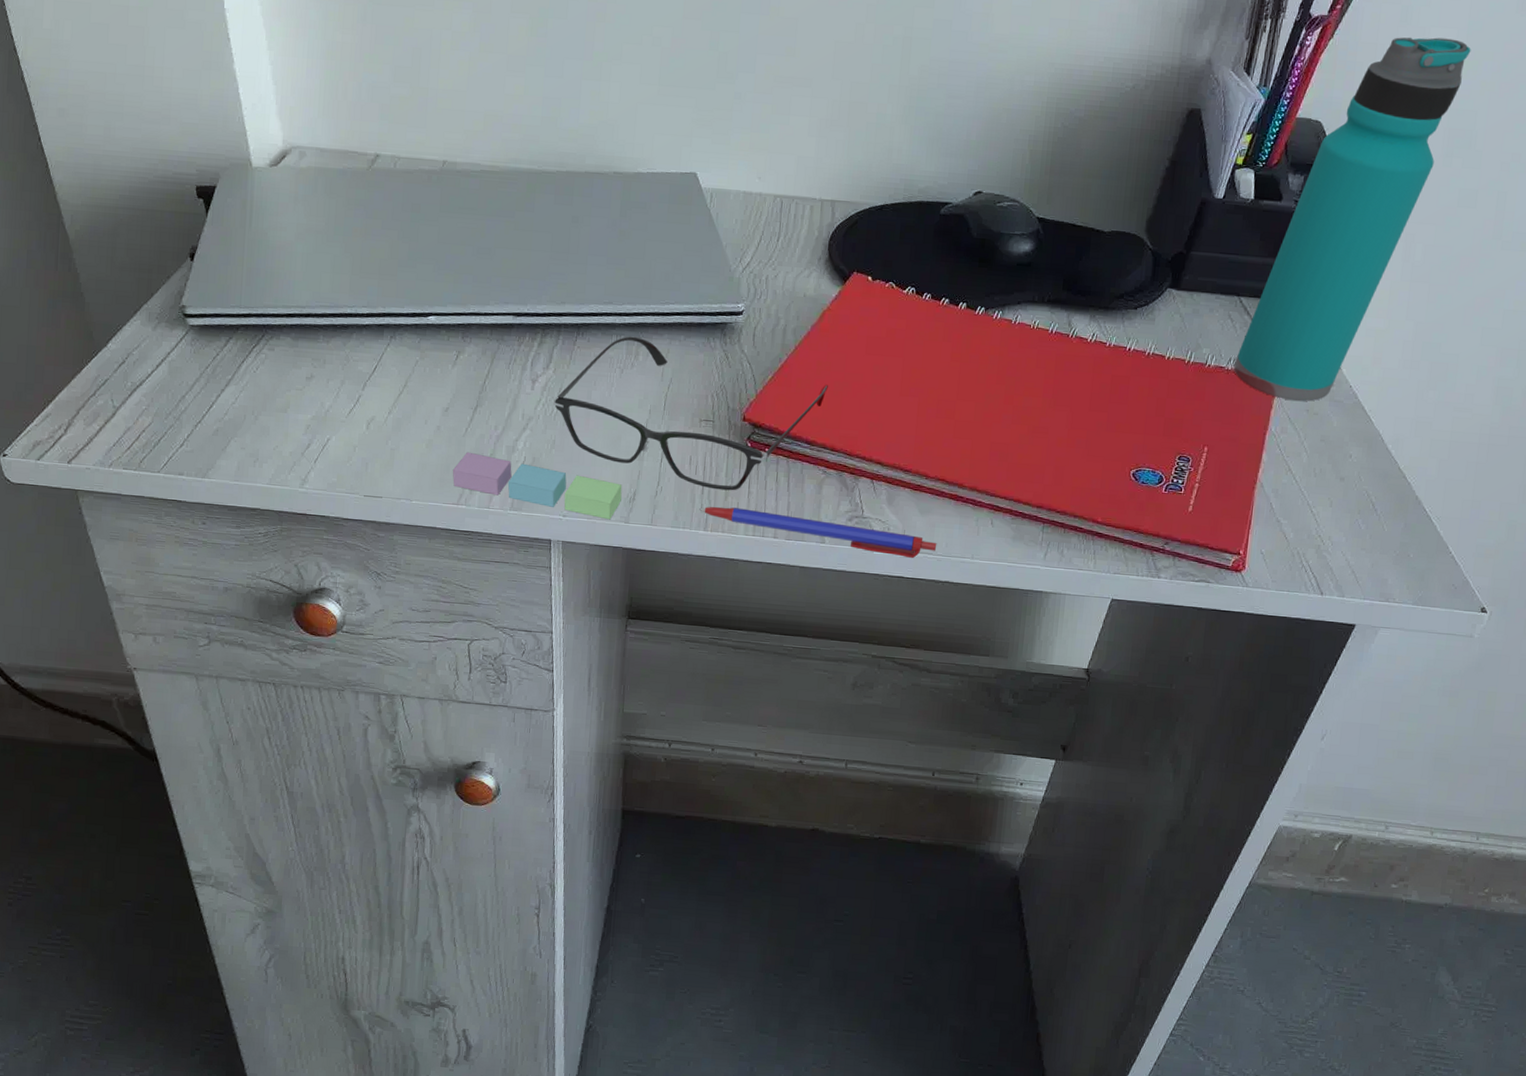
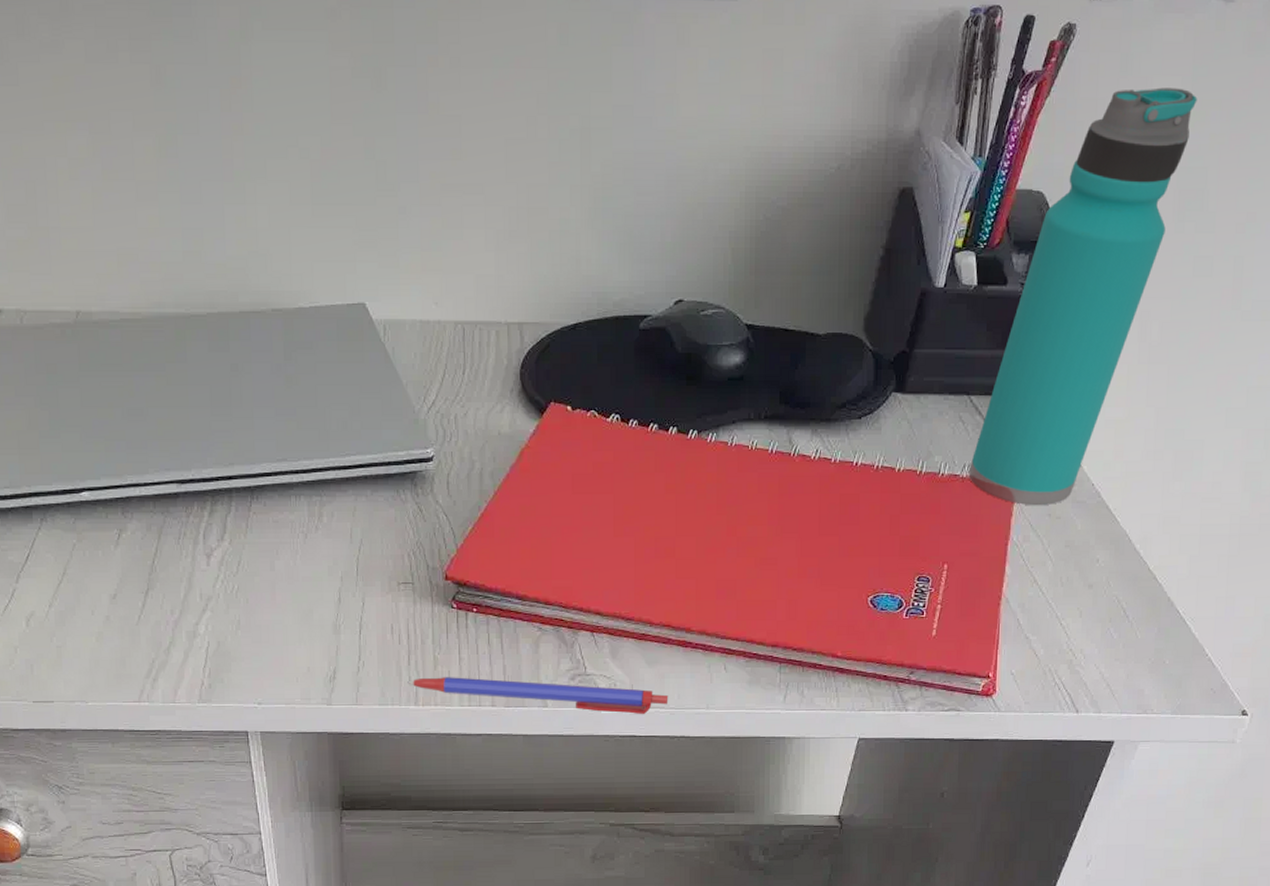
sticky notes: present [452,452,623,520] -> none [129,642,321,703]
eyeglasses: present [553,336,829,491] -> none [233,495,536,659]

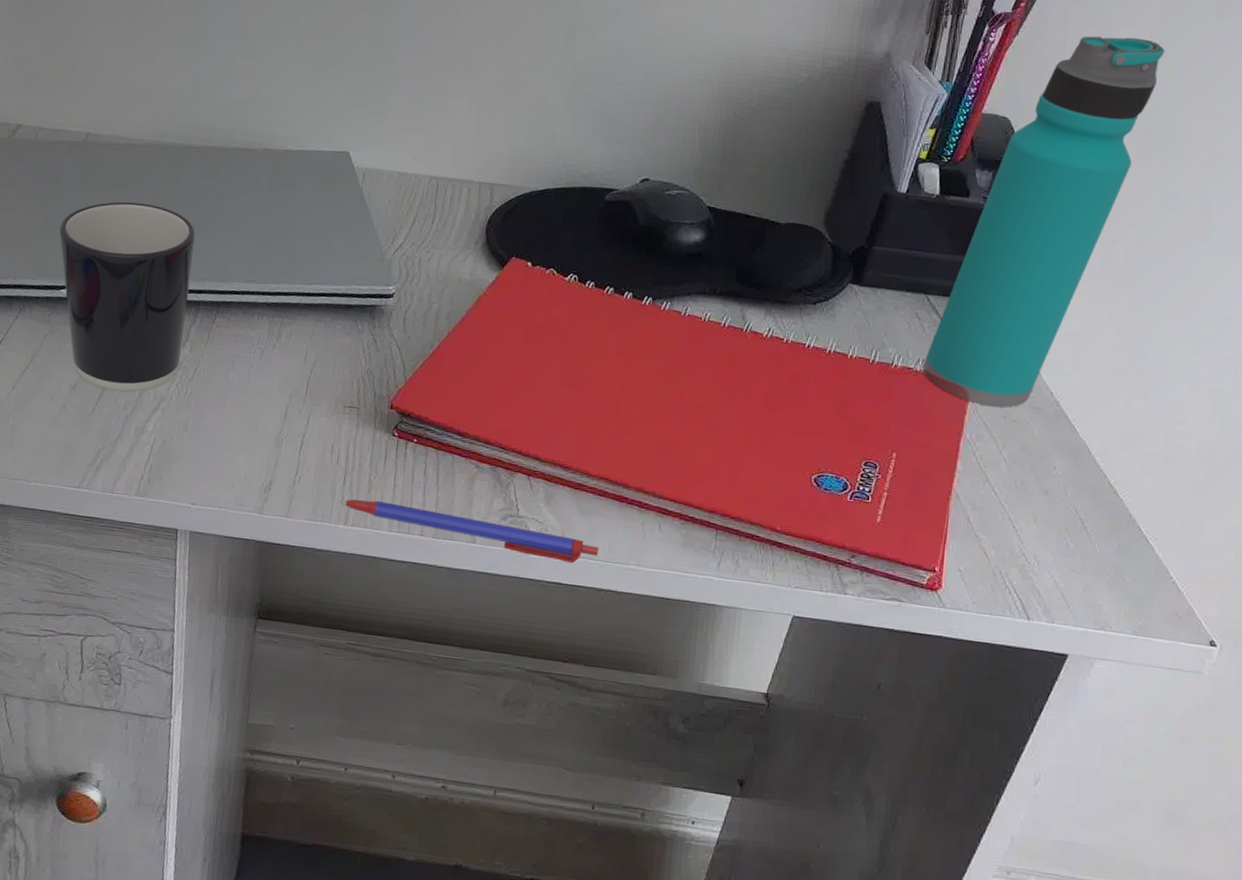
mug: none [66,386,222,596] -> present [59,201,196,392]

